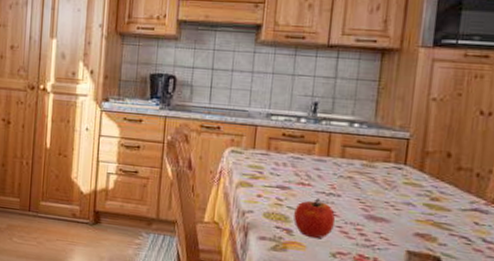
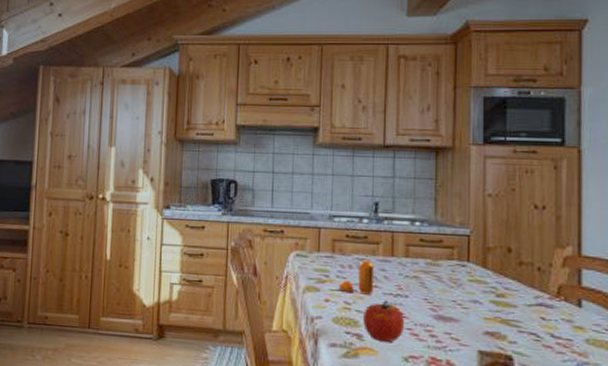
pepper shaker: none [272,158,309,193] -> present [339,260,375,295]

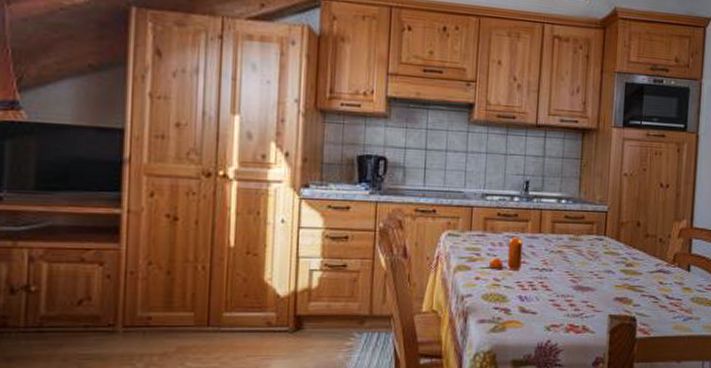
fruit: present [363,300,405,343] -> none [511,275,549,315]

